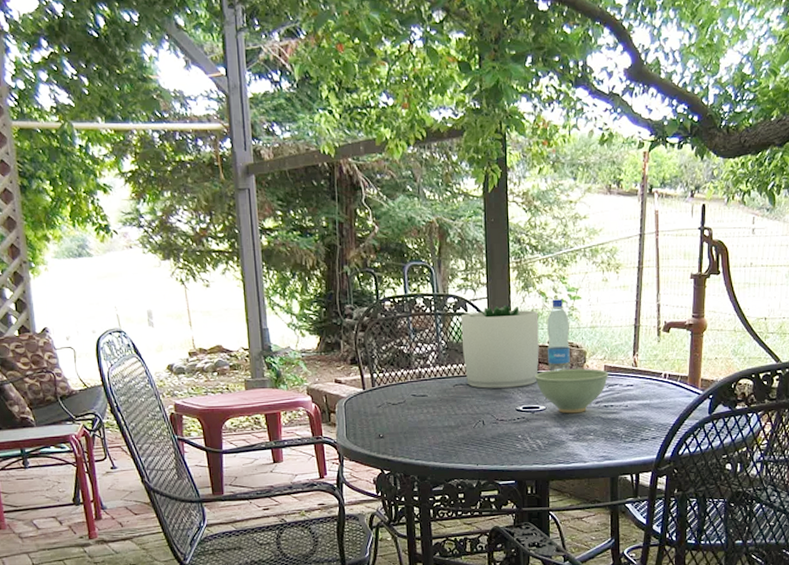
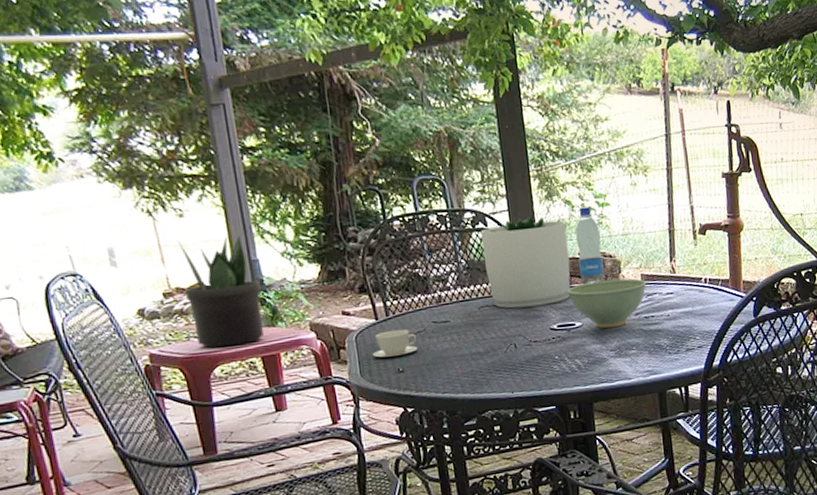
planter: none [203,306,269,403] -> present [177,236,264,348]
teacup: none [357,399,398,423] -> present [372,329,417,358]

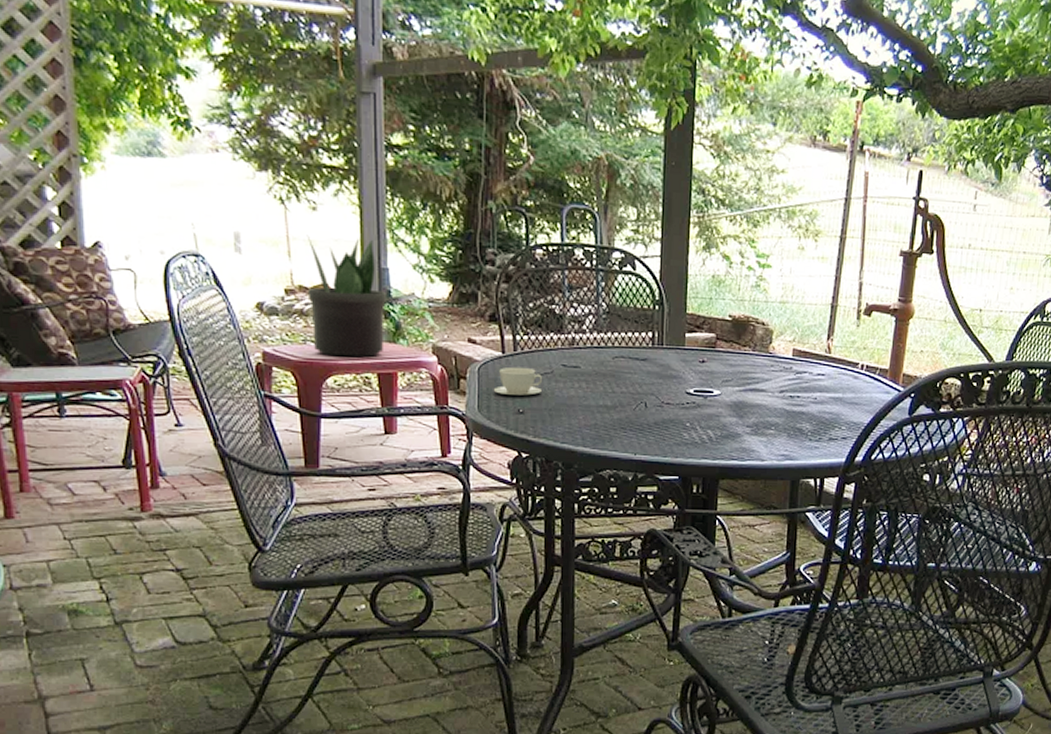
planter: present [480,216,571,309] -> none [626,266,720,366]
bowl: present [566,278,647,329] -> none [710,348,798,403]
bottle: present [575,207,605,285] -> none [727,265,756,351]

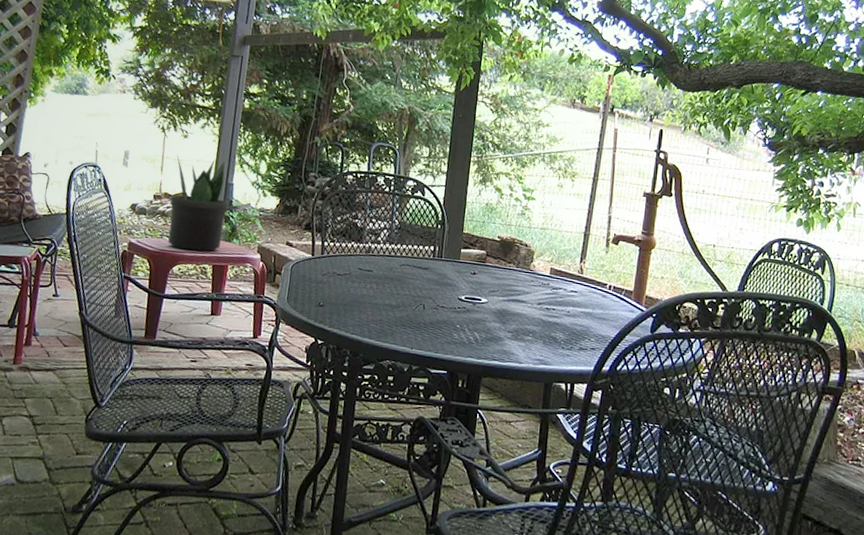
teacup: present [493,366,543,396] -> none [301,267,342,292]

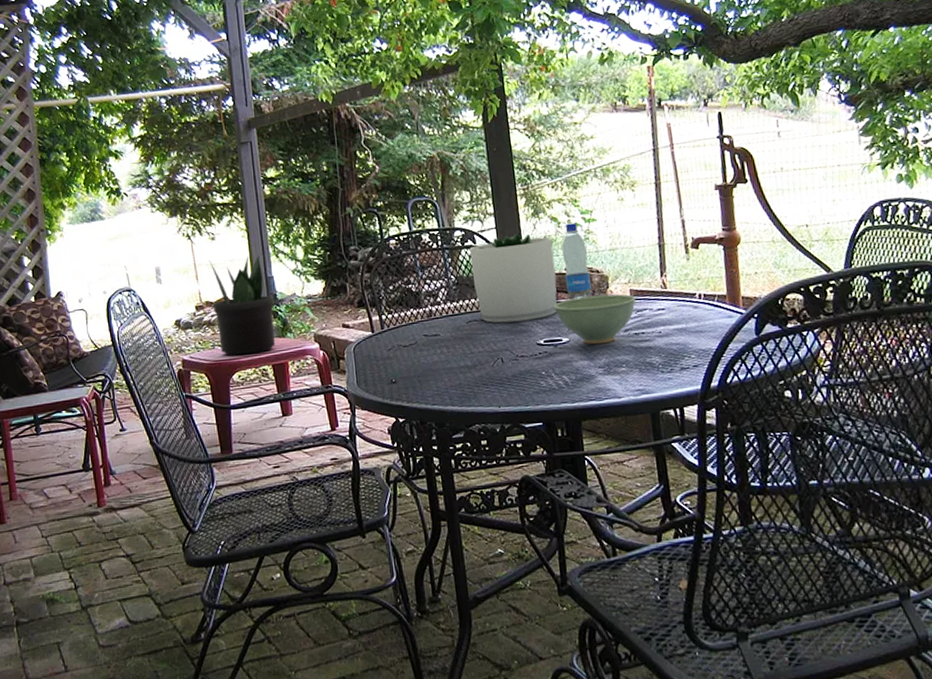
planter: none [413,194,492,277] -> present [469,233,558,324]
bowl: none [480,264,555,312] -> present [553,294,637,345]
bottle: none [495,197,522,267] -> present [562,223,592,300]

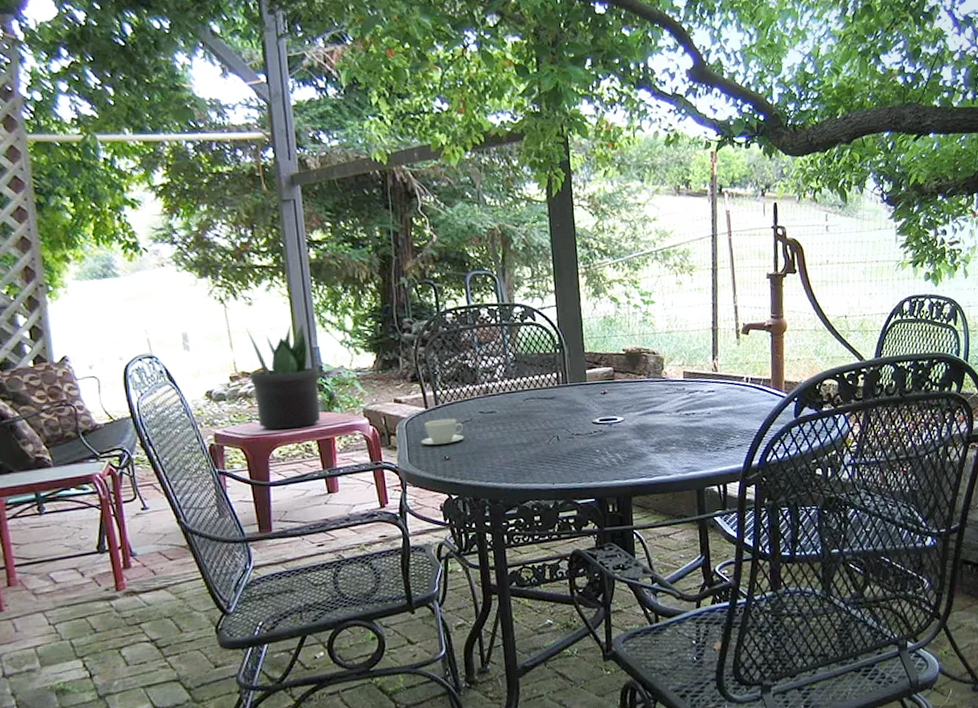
teacup: none [368,341,409,369] -> present [420,418,464,445]
planter: present [469,233,558,324] -> none [528,312,614,402]
bowl: present [553,294,637,345] -> none [609,375,689,424]
bottle: present [562,223,592,300] -> none [620,304,648,380]

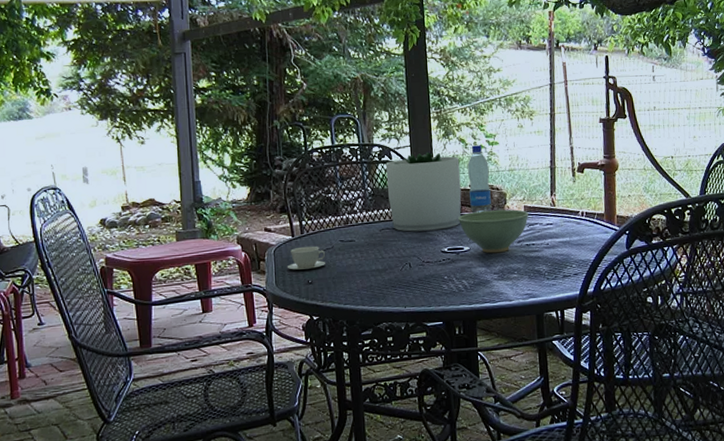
planter: present [245,324,320,431] -> none [137,161,201,255]
planter: none [528,312,614,402] -> present [385,152,462,232]
bowl: none [609,375,689,424] -> present [457,209,529,254]
bottle: none [620,304,648,380] -> present [468,145,492,213]

